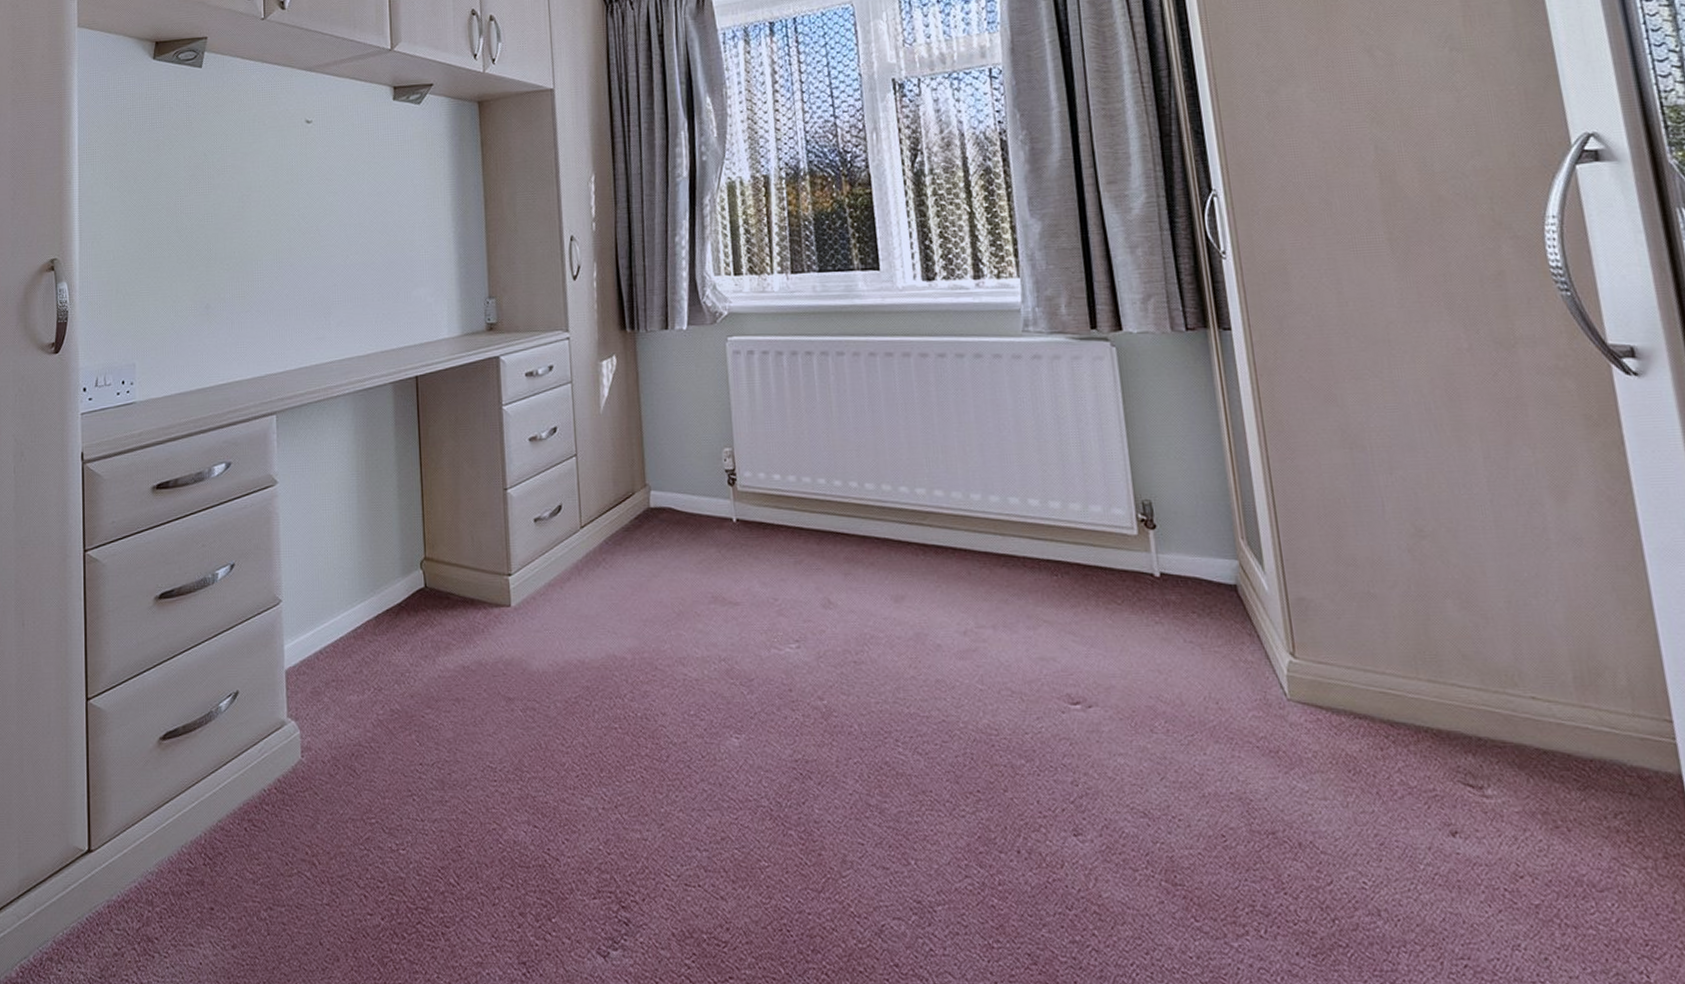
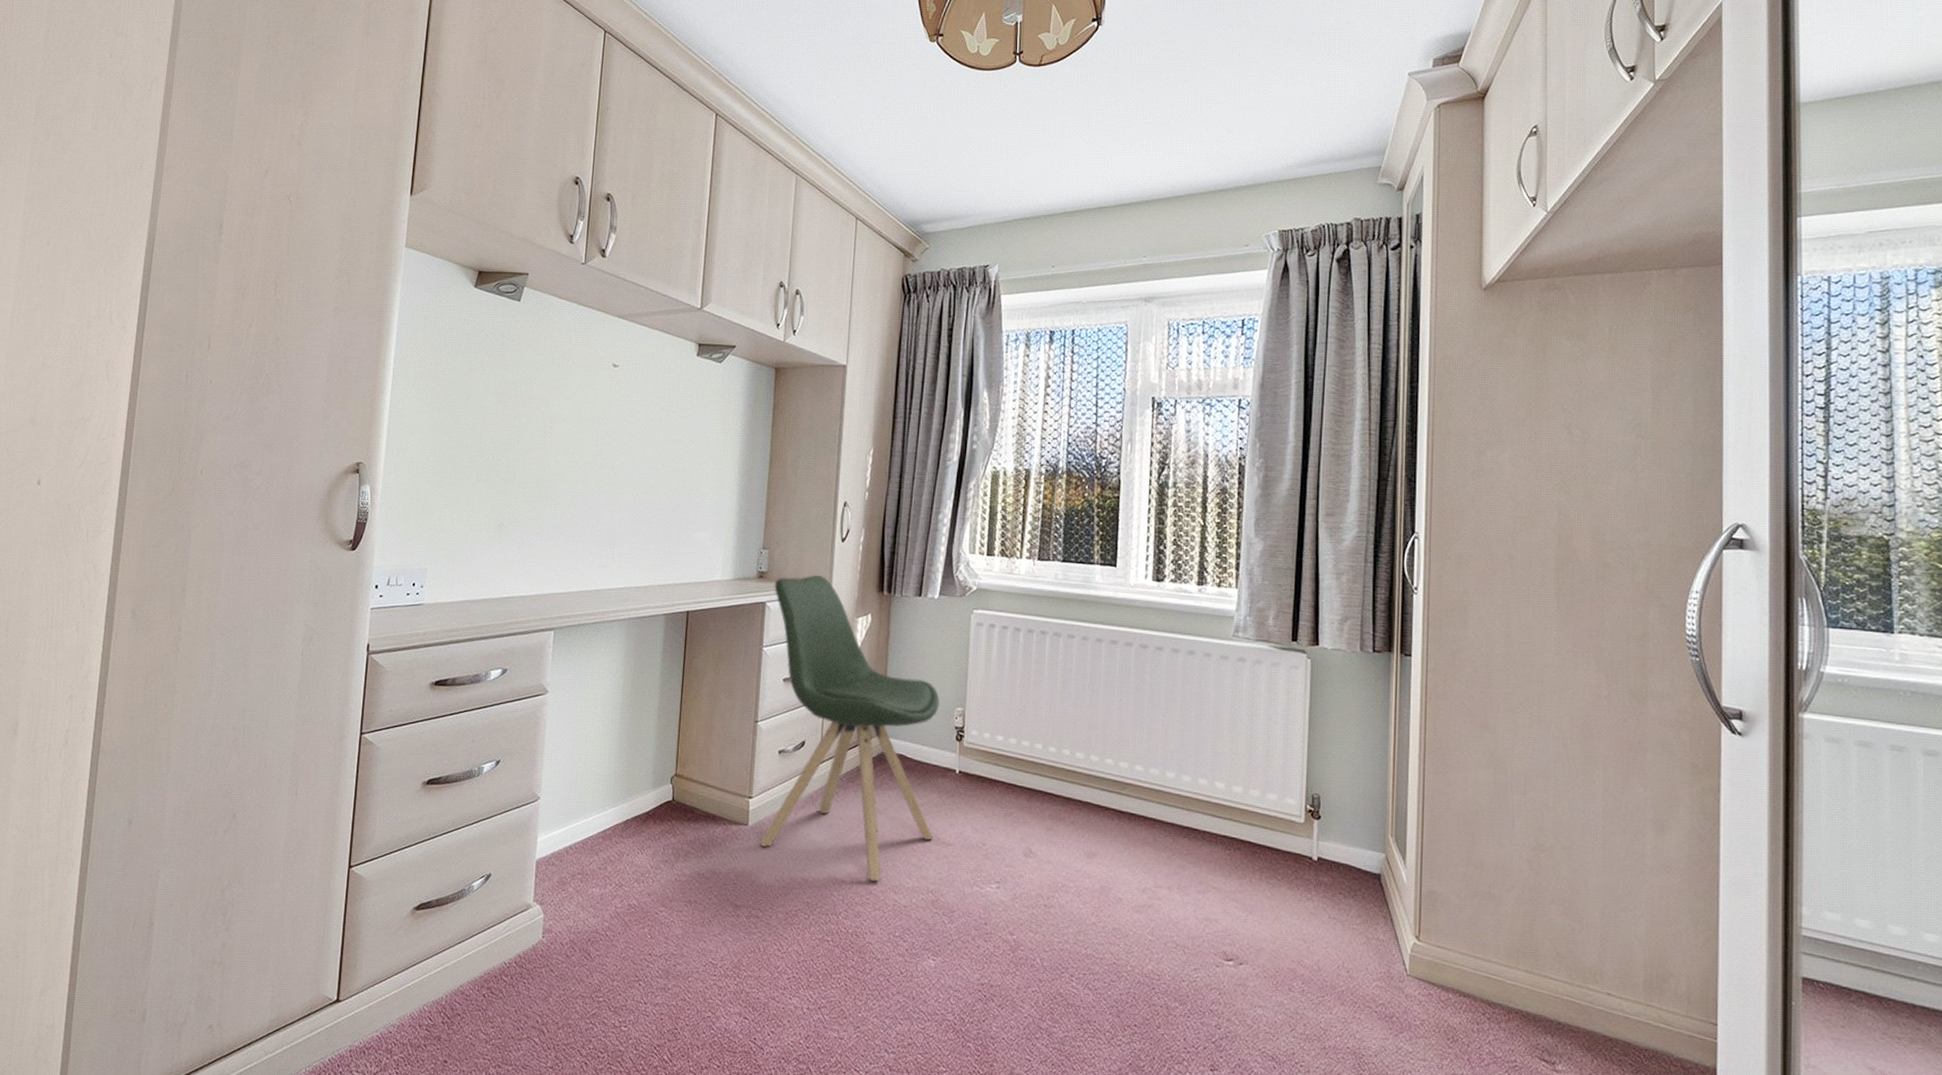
chair: none [506,320,718,655] -> present [760,575,940,882]

